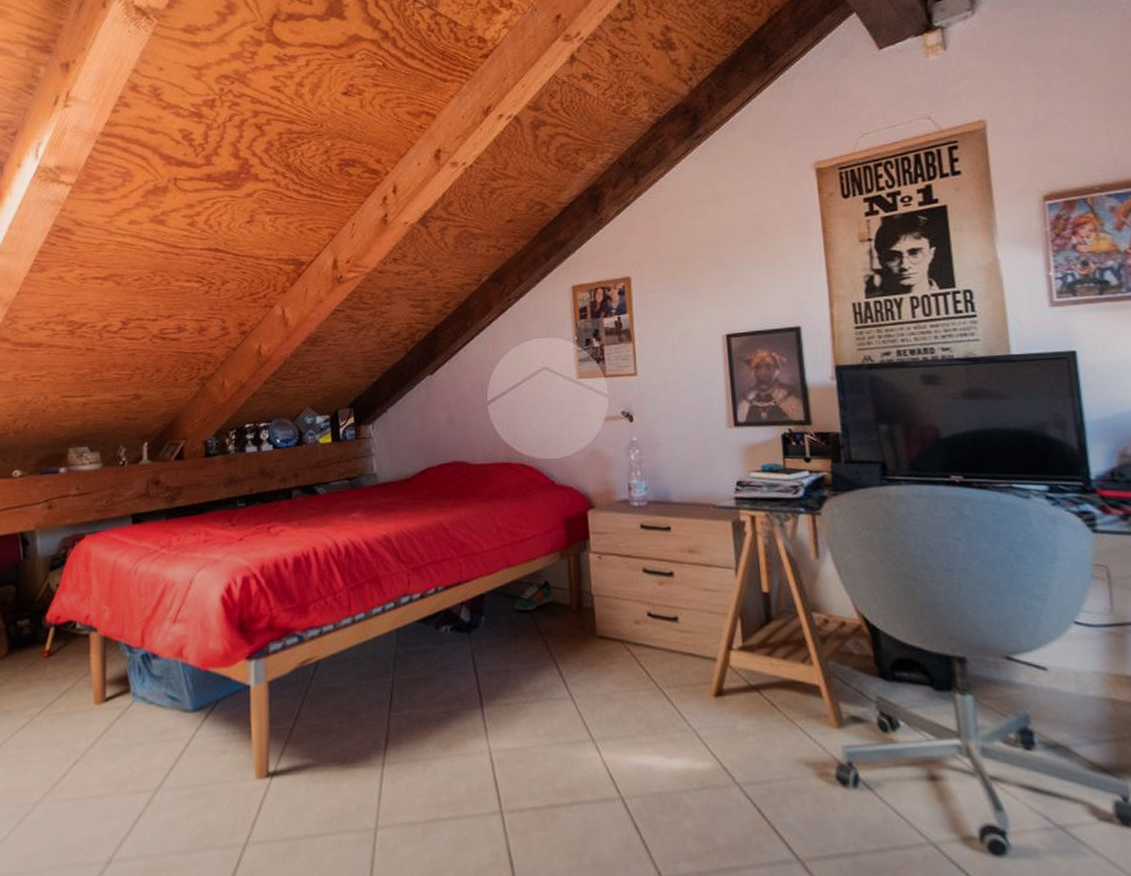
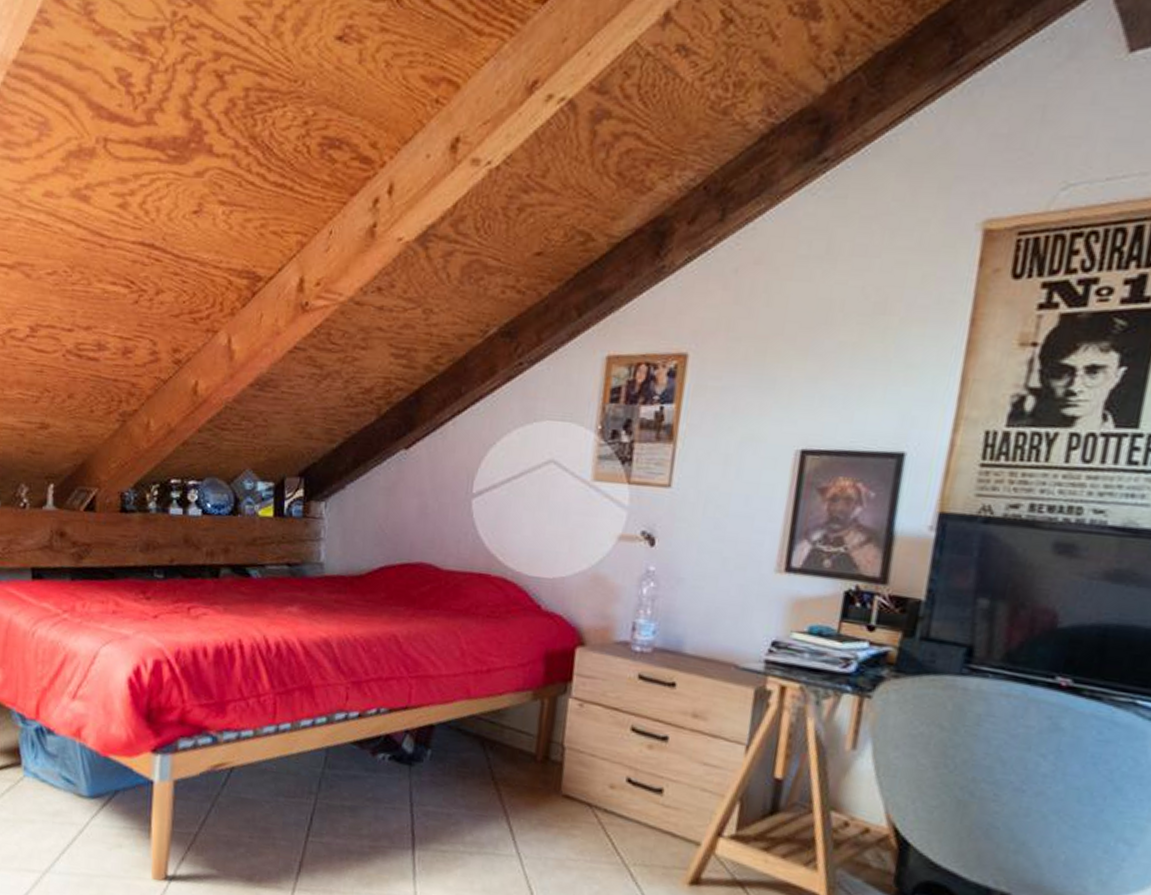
sneaker: present [514,580,553,611] -> none [467,721,517,753]

